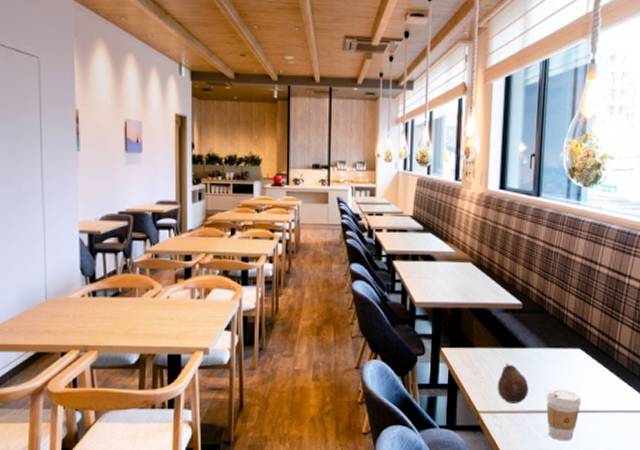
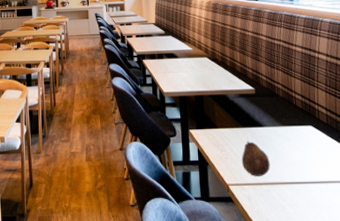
coffee cup: present [546,388,581,441] -> none [286,162,320,210]

